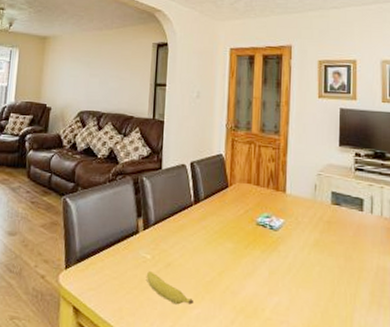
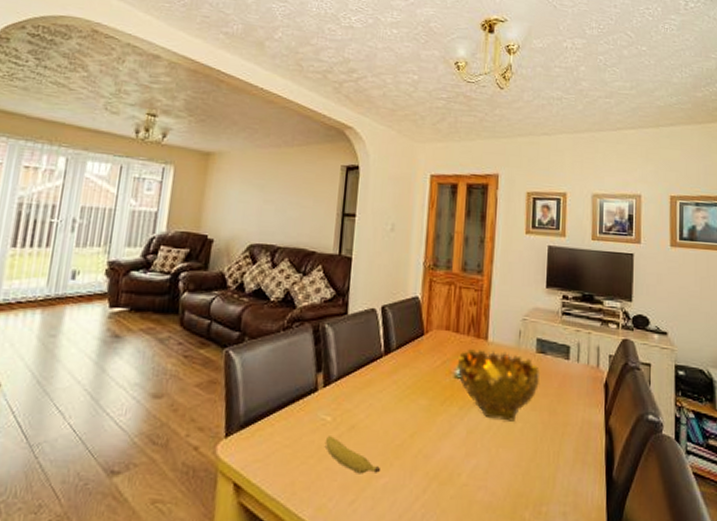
decorative bowl: none [258,200,335,265] -> present [457,349,540,422]

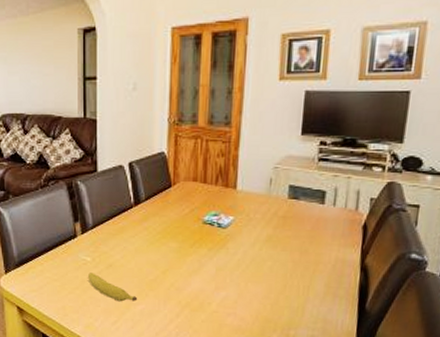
decorative bowl: present [457,349,540,422] -> none [205,198,291,261]

